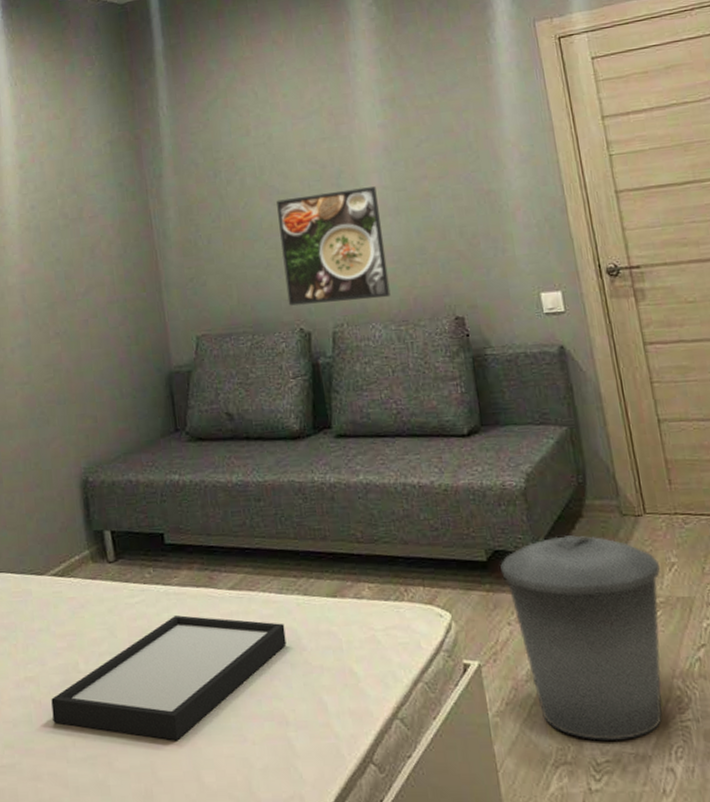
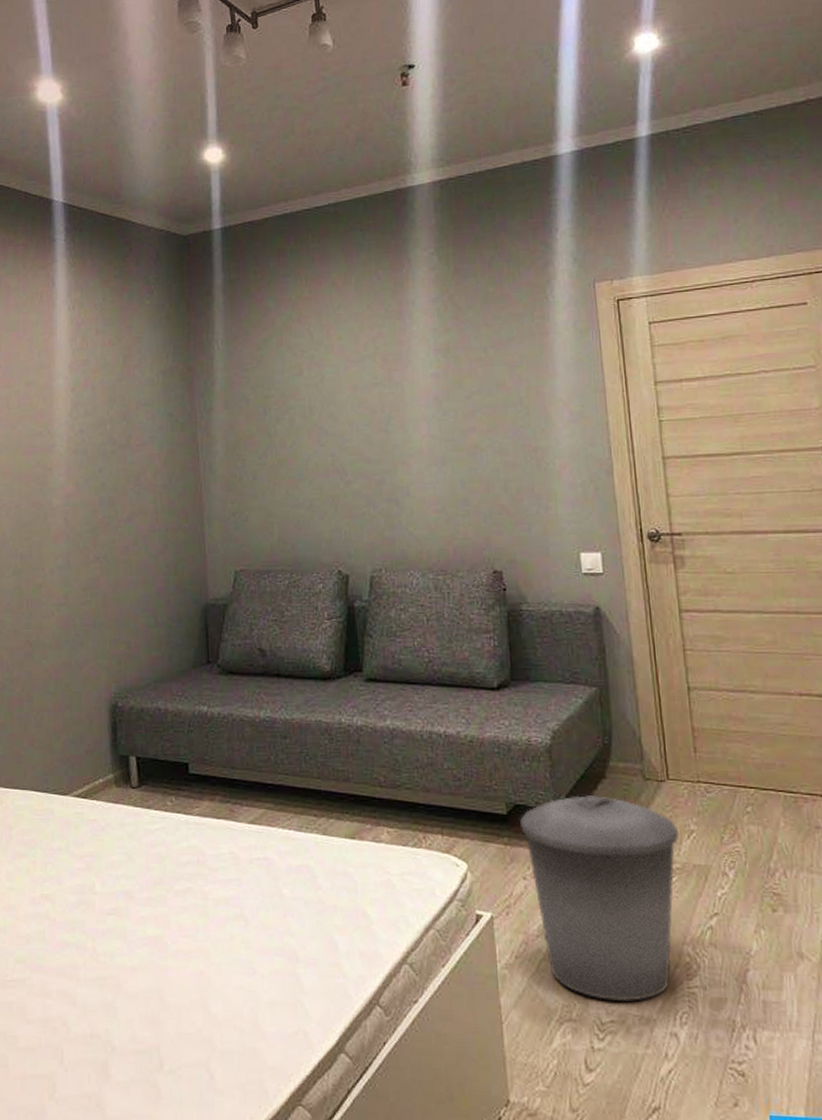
tray: present [51,615,287,741] -> none [65,845,302,969]
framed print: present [276,186,391,306] -> none [324,435,431,547]

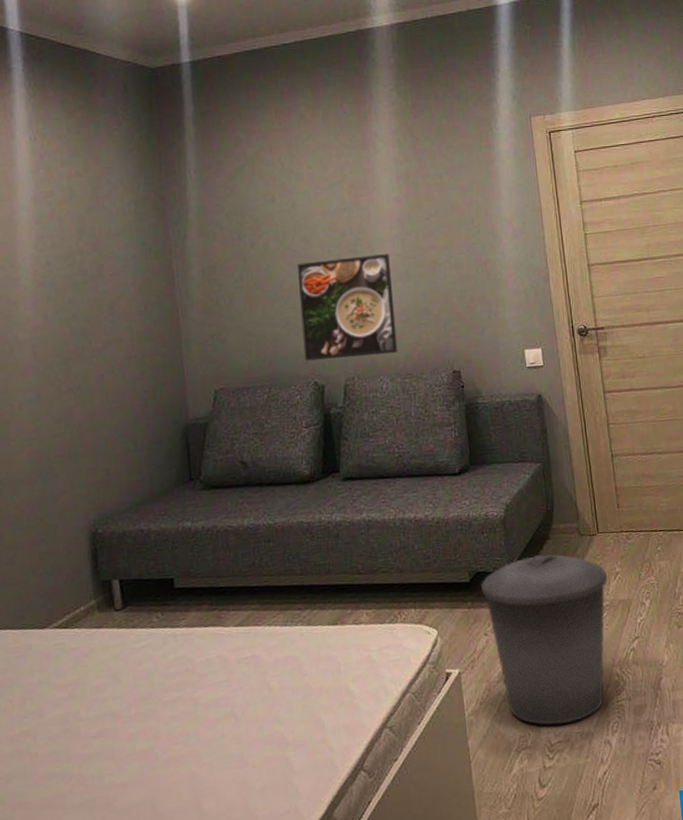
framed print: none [324,435,431,547] -> present [298,254,398,361]

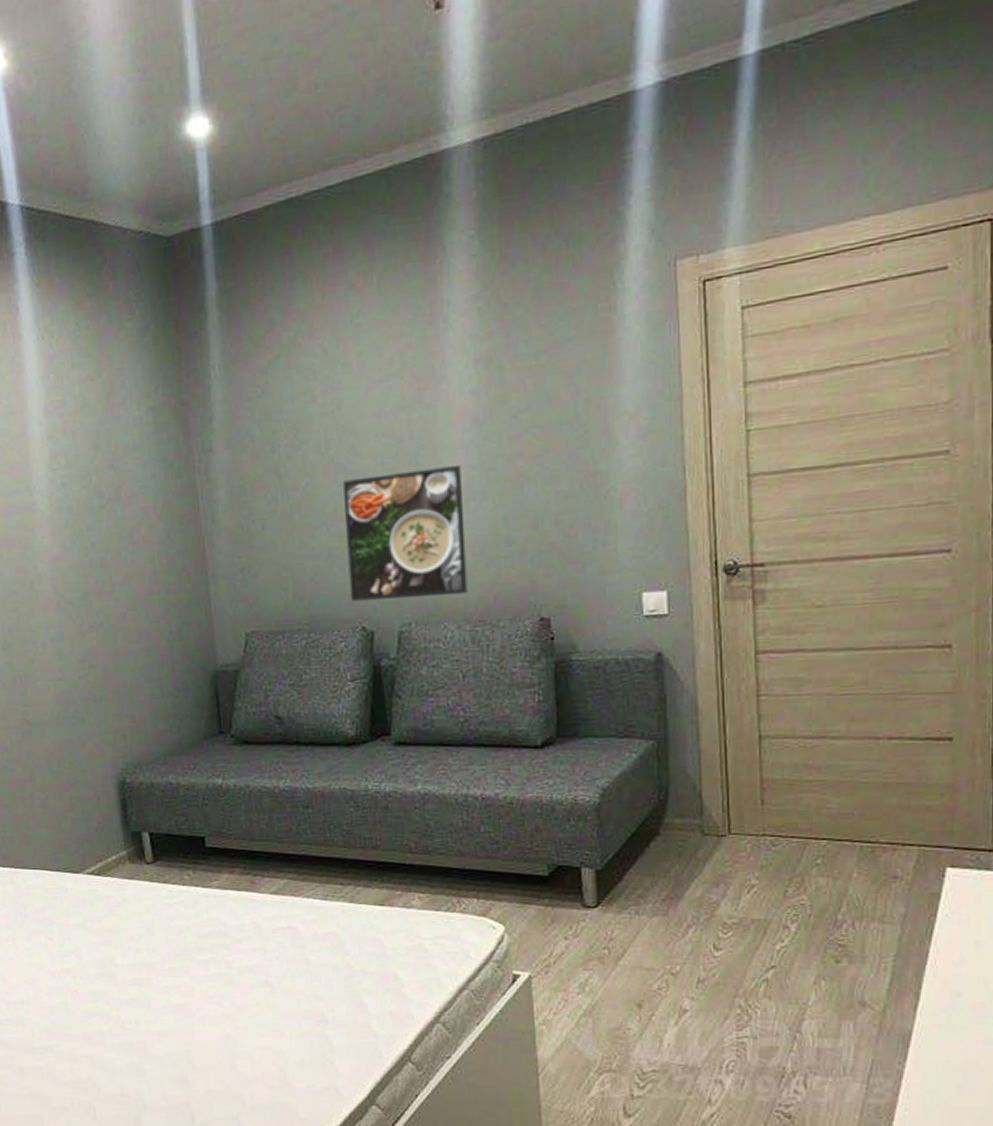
trash can: present [481,554,608,726] -> none [563,853,739,1053]

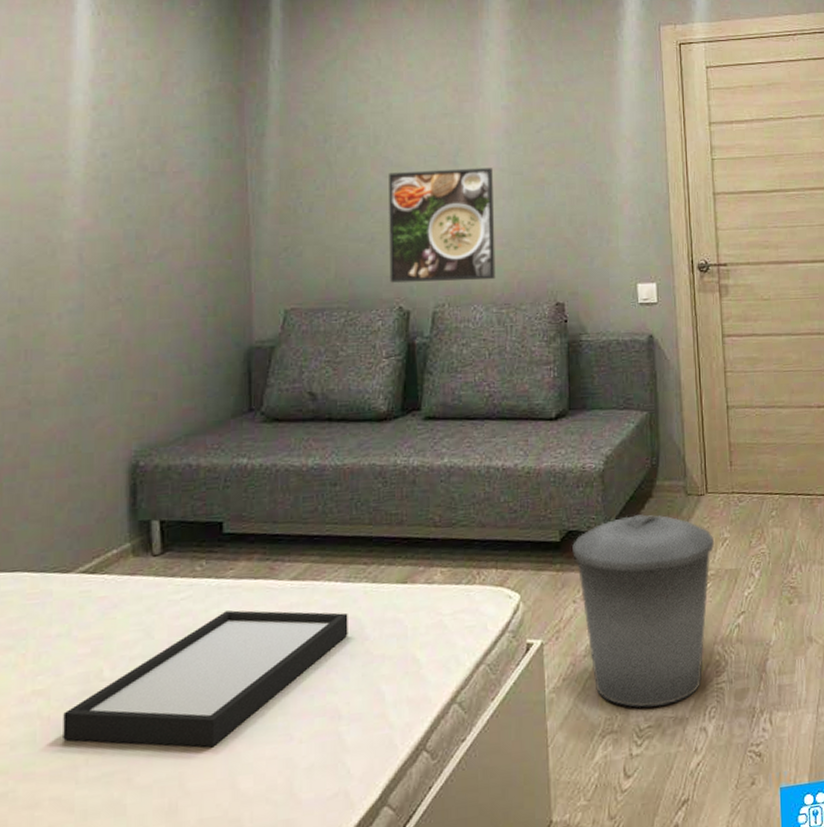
tray: none [88,917,329,1033] -> present [63,610,348,748]
trash can: none [563,853,739,1053] -> present [572,514,715,708]

